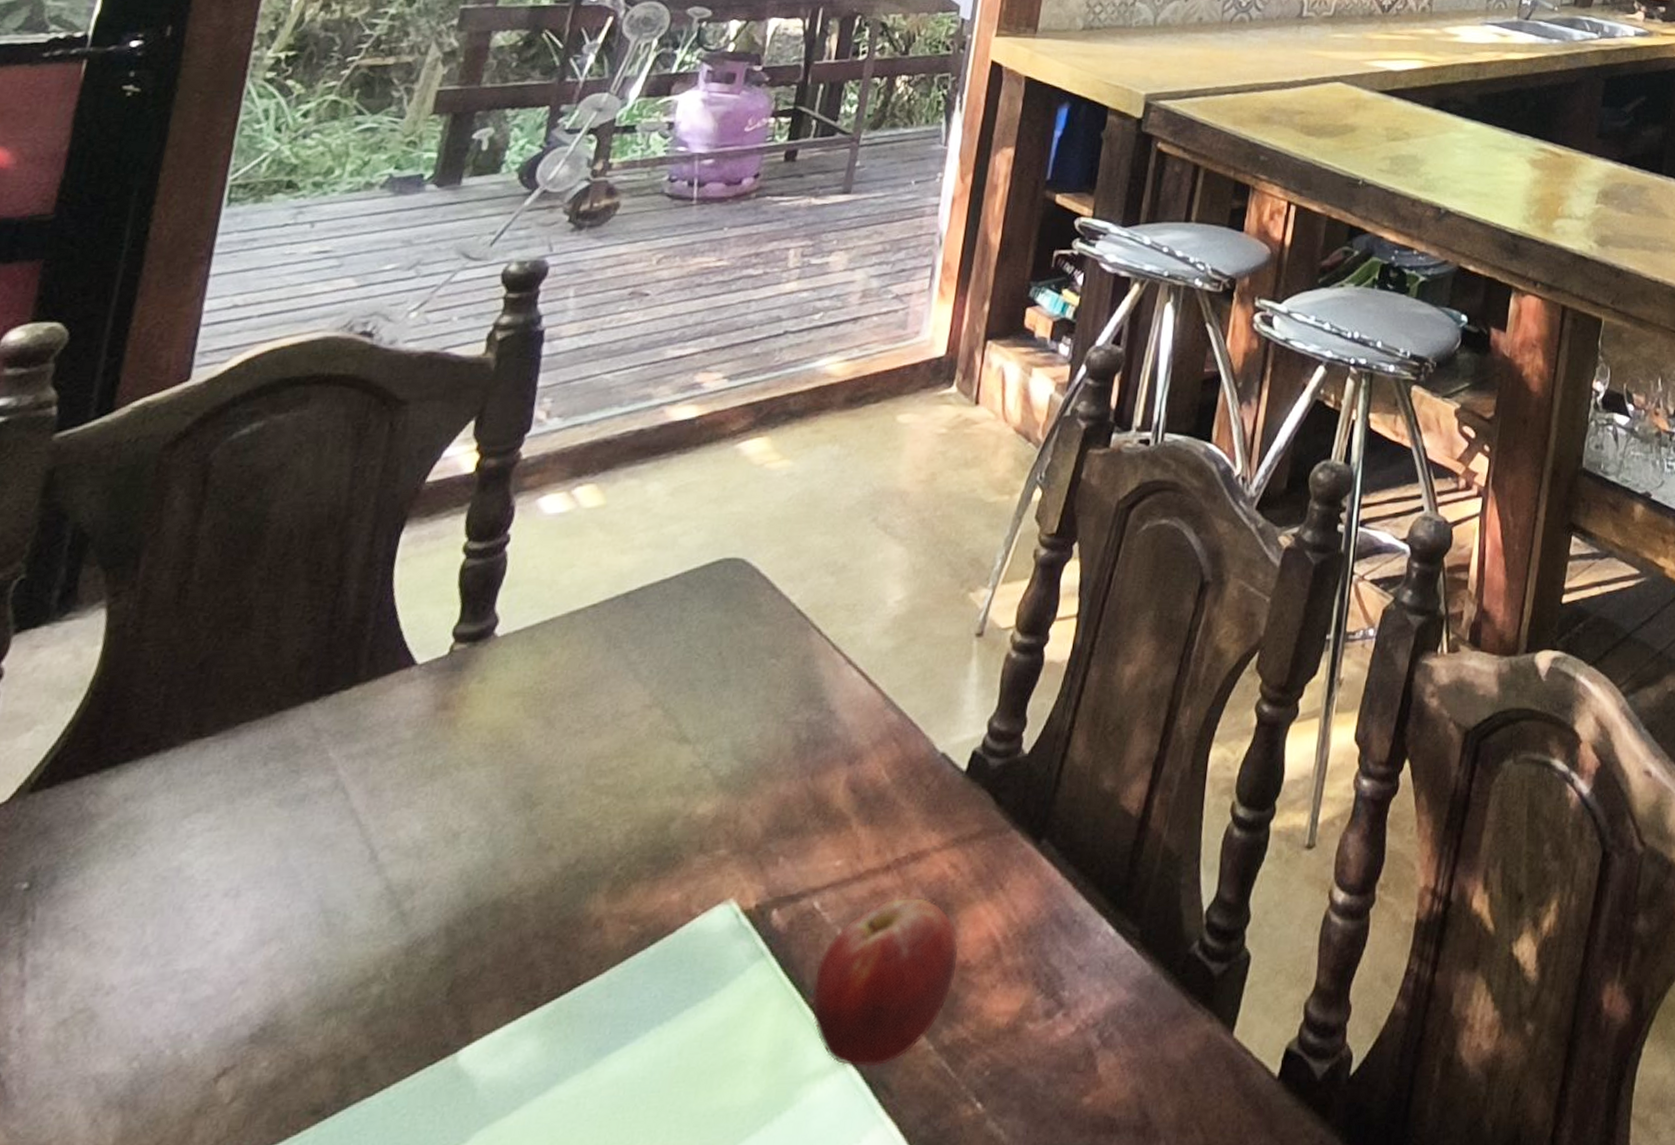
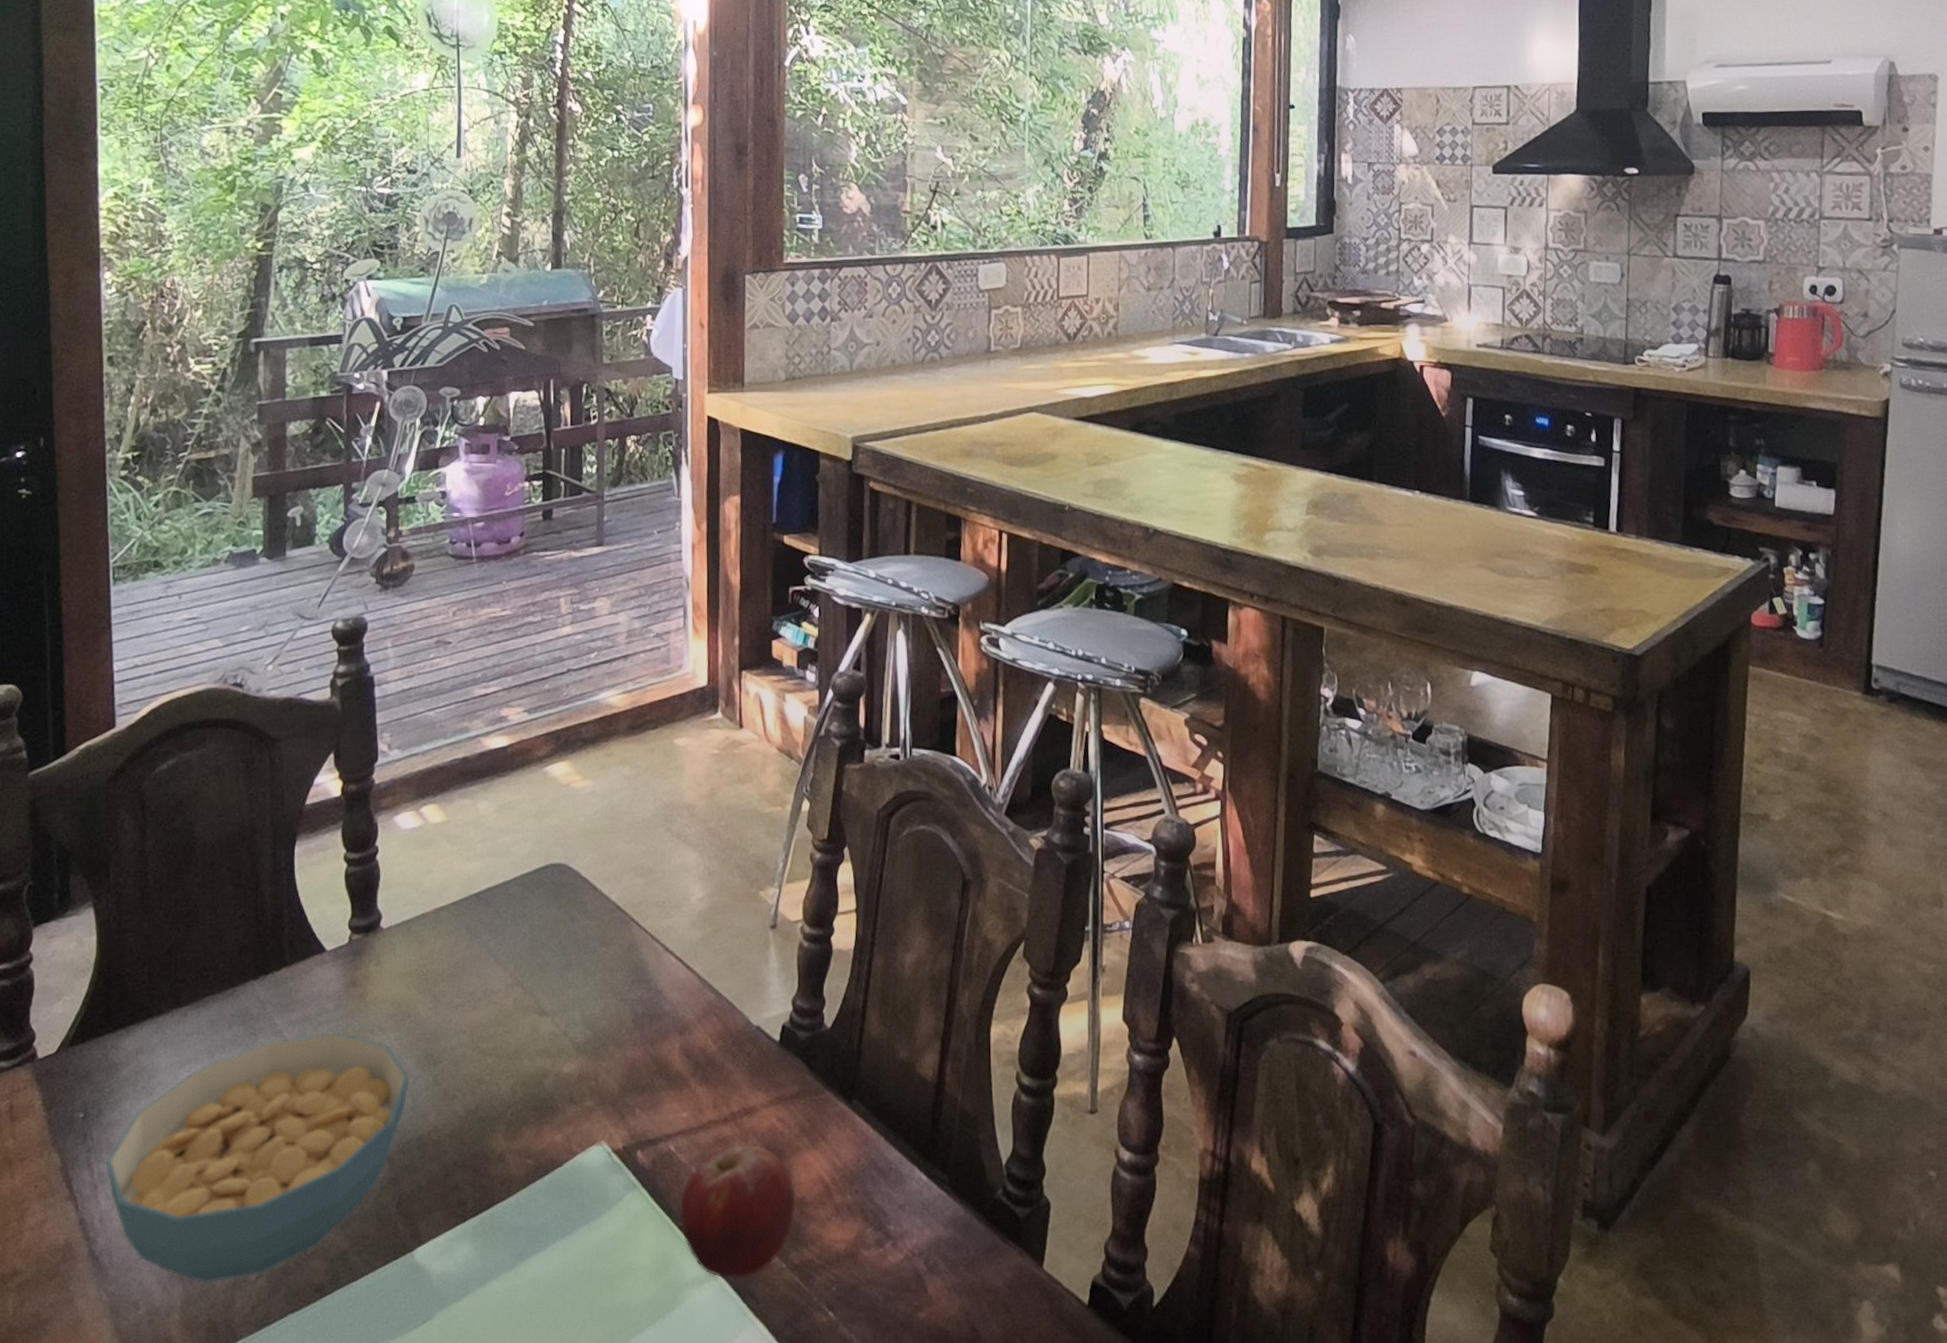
cereal bowl: none [44,767,496,1112] -> present [105,1032,410,1284]

